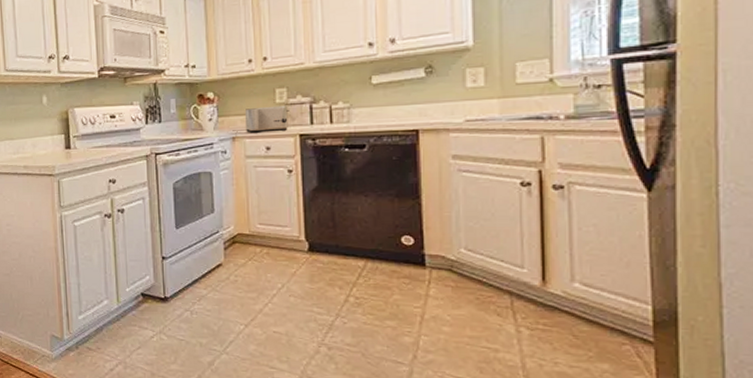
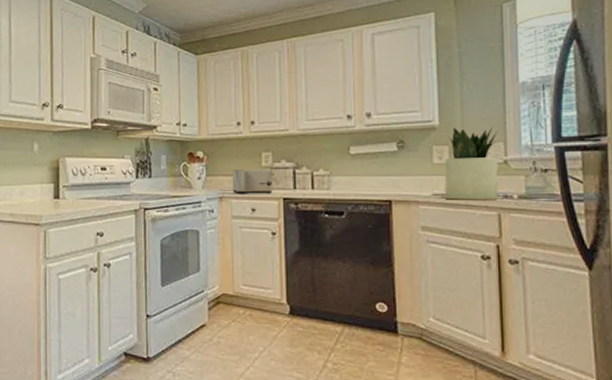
planter: none [474,41,547,126] -> present [440,126,503,202]

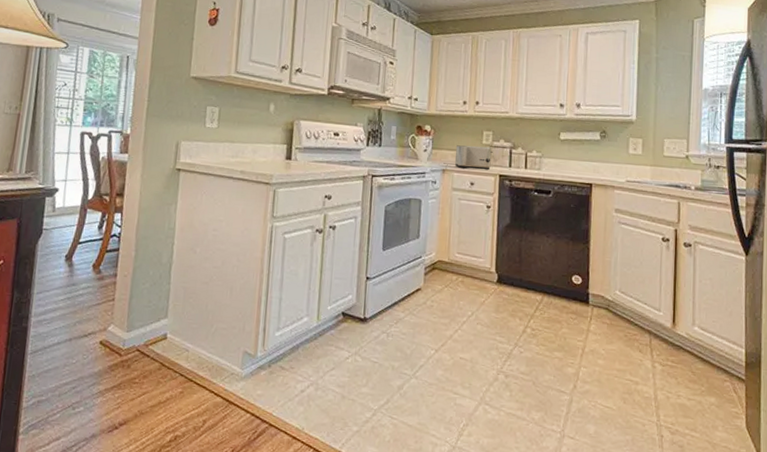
planter: present [440,126,503,202] -> none [632,123,683,191]

